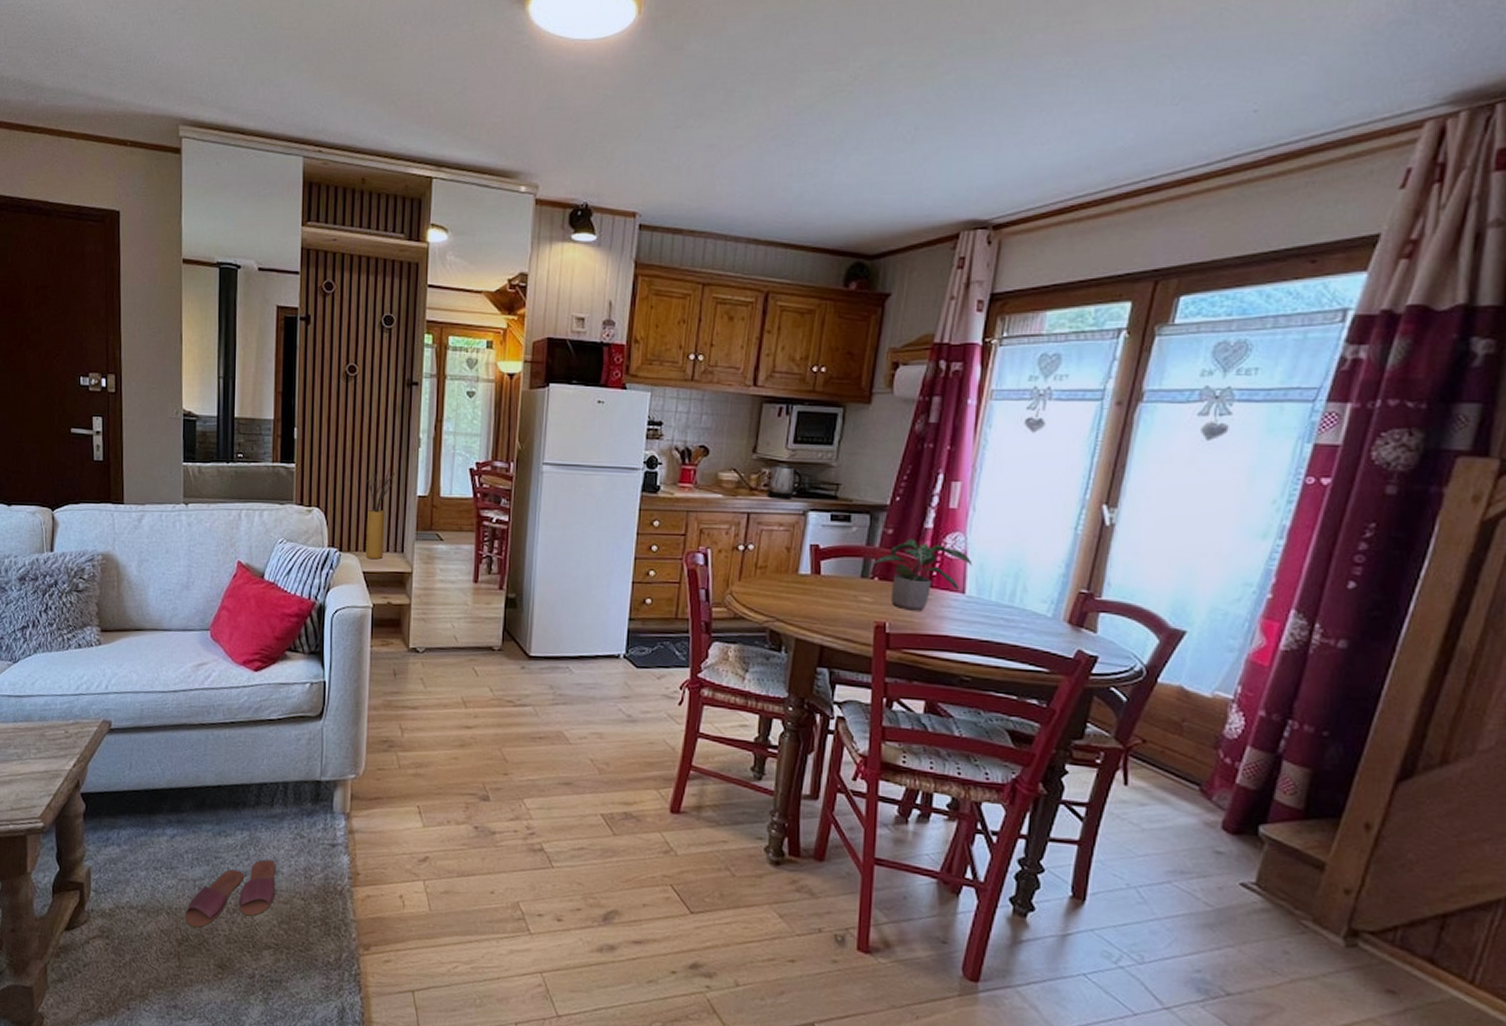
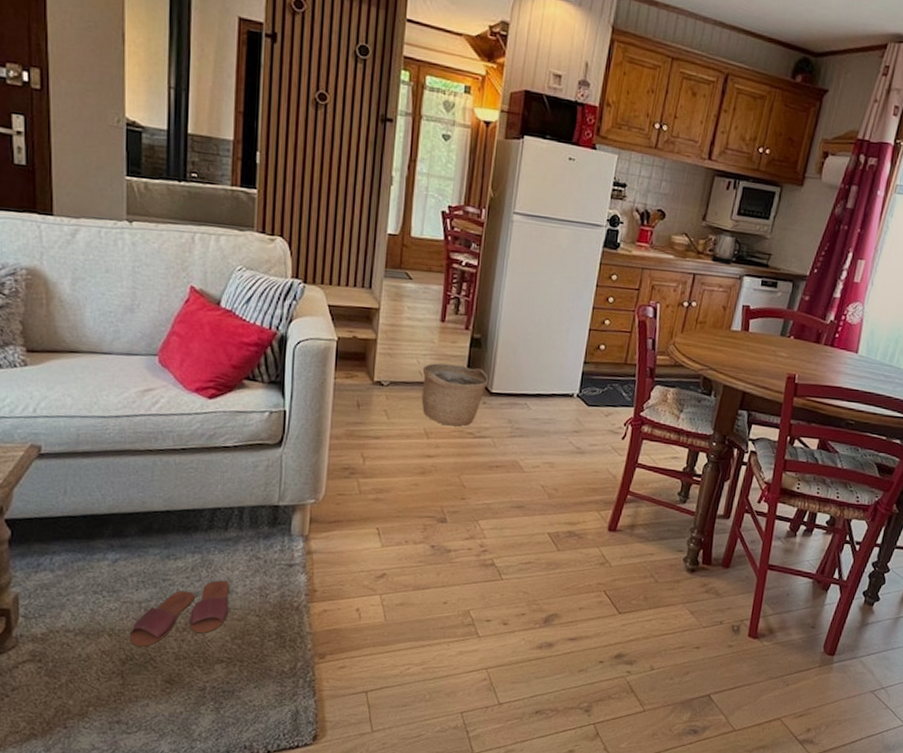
vase: present [365,467,395,560] -> none [331,202,365,294]
basket: none [457,626,527,694] -> present [421,363,489,426]
potted plant: present [873,538,973,612] -> none [791,305,866,367]

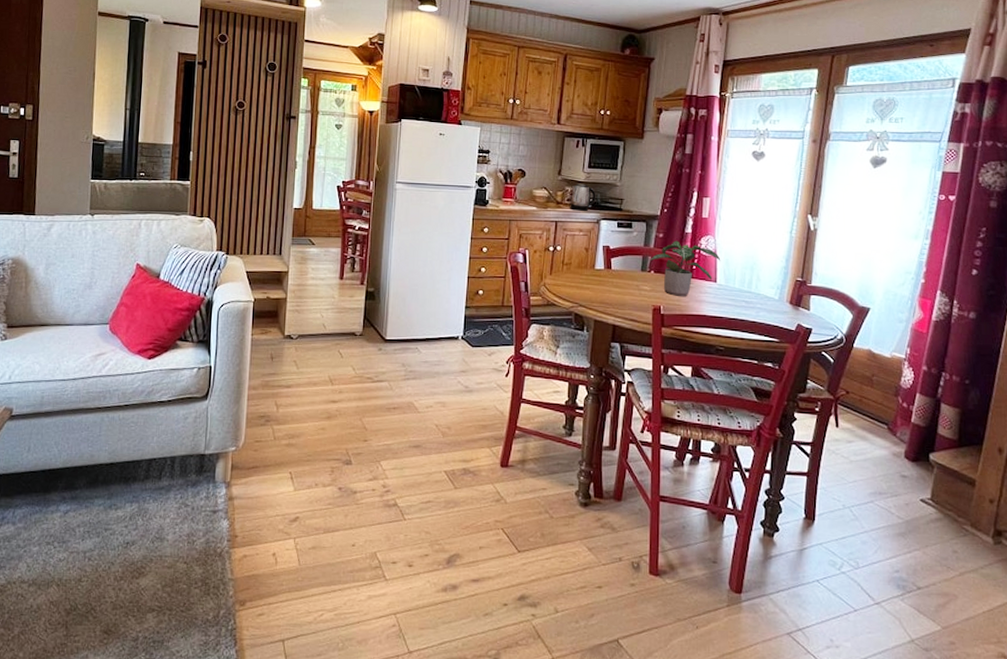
slippers: present [129,580,229,647] -> none [74,528,161,597]
basket: present [421,363,489,426] -> none [325,316,383,372]
potted plant: none [791,305,866,367] -> present [650,241,721,297]

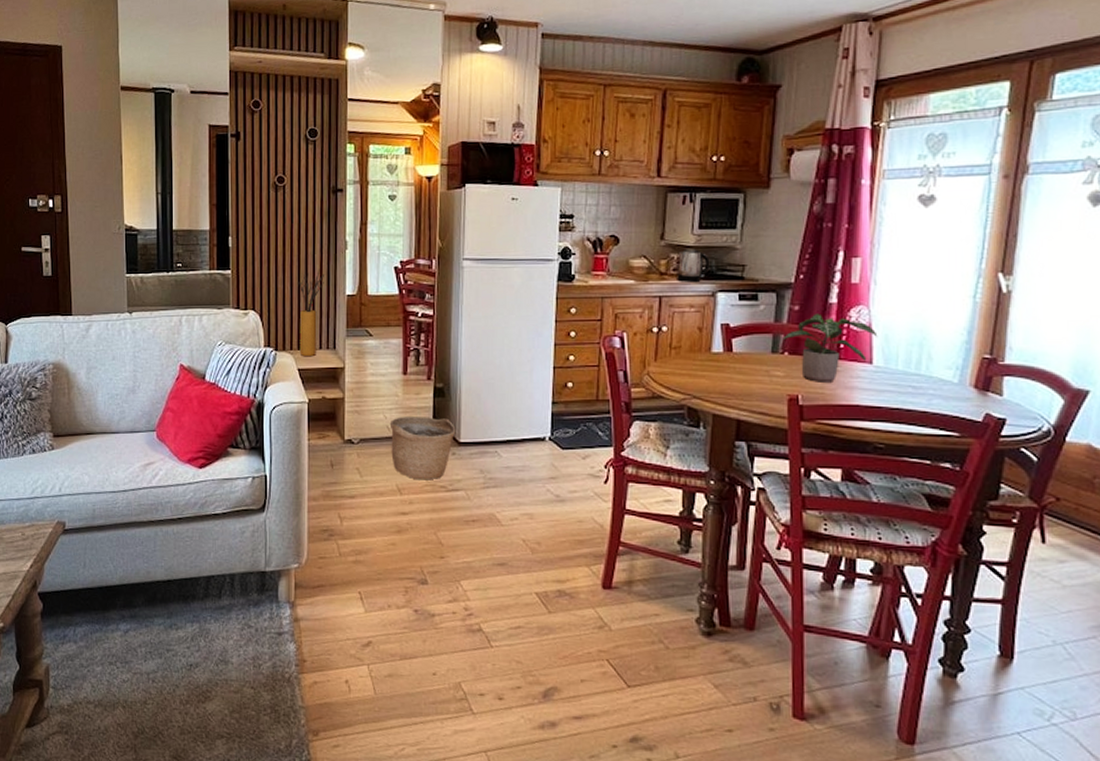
vase: none [248,184,275,261] -> present [298,269,324,357]
basket: none [325,316,383,372] -> present [389,417,456,480]

